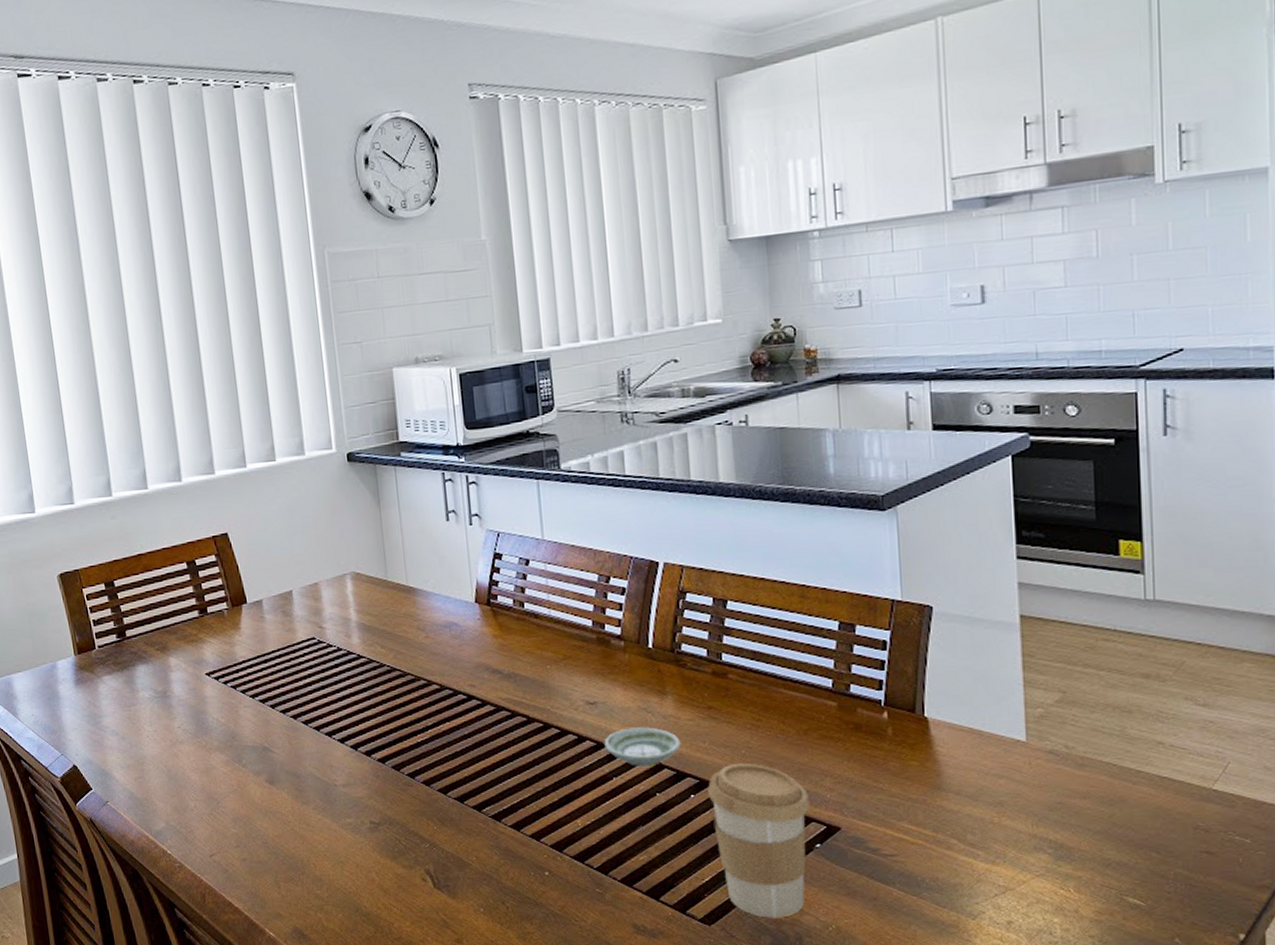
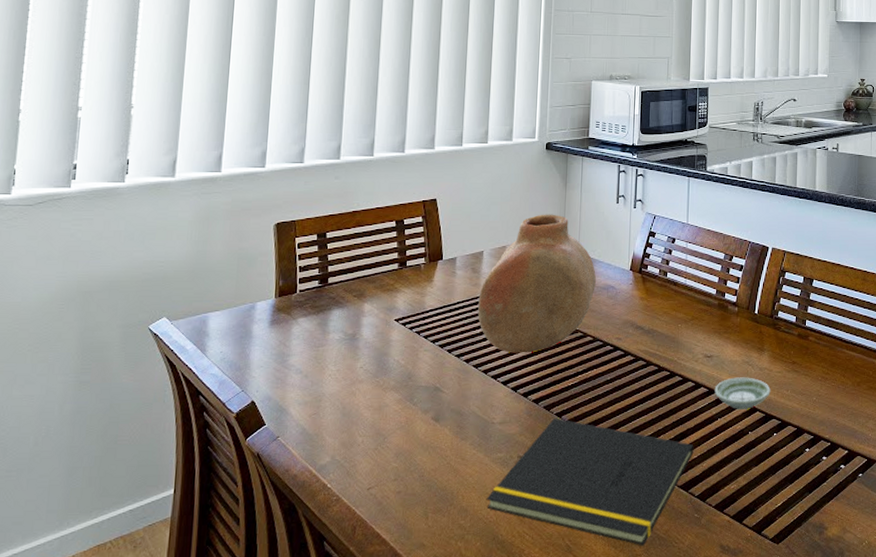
vase: none [295,540,434,707] -> present [478,214,596,353]
notepad: none [341,780,586,923] -> present [486,418,694,546]
coffee cup: present [708,763,810,918] -> none [786,408,857,536]

